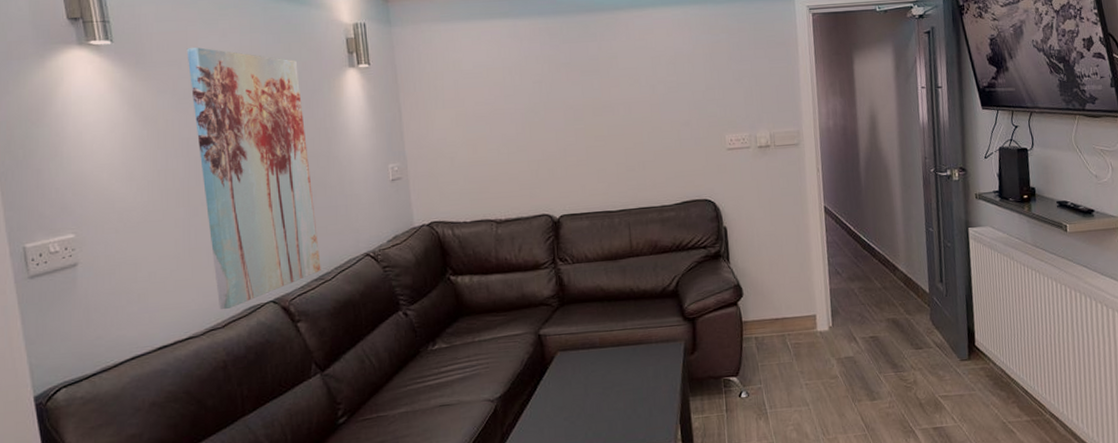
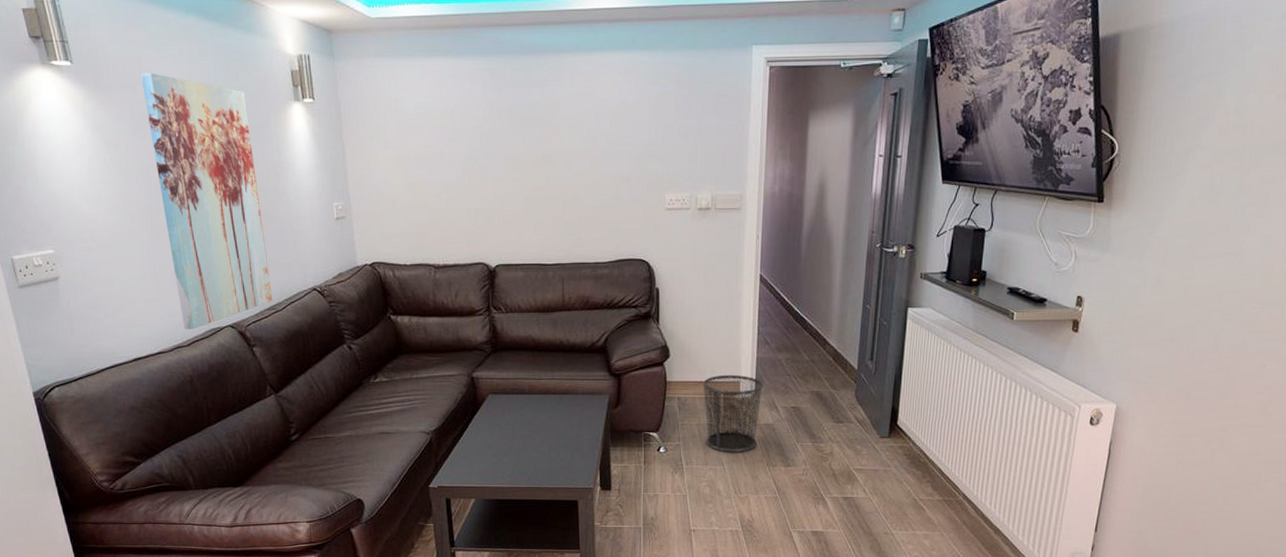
waste bin: none [778,308,841,391] -> present [702,374,764,452]

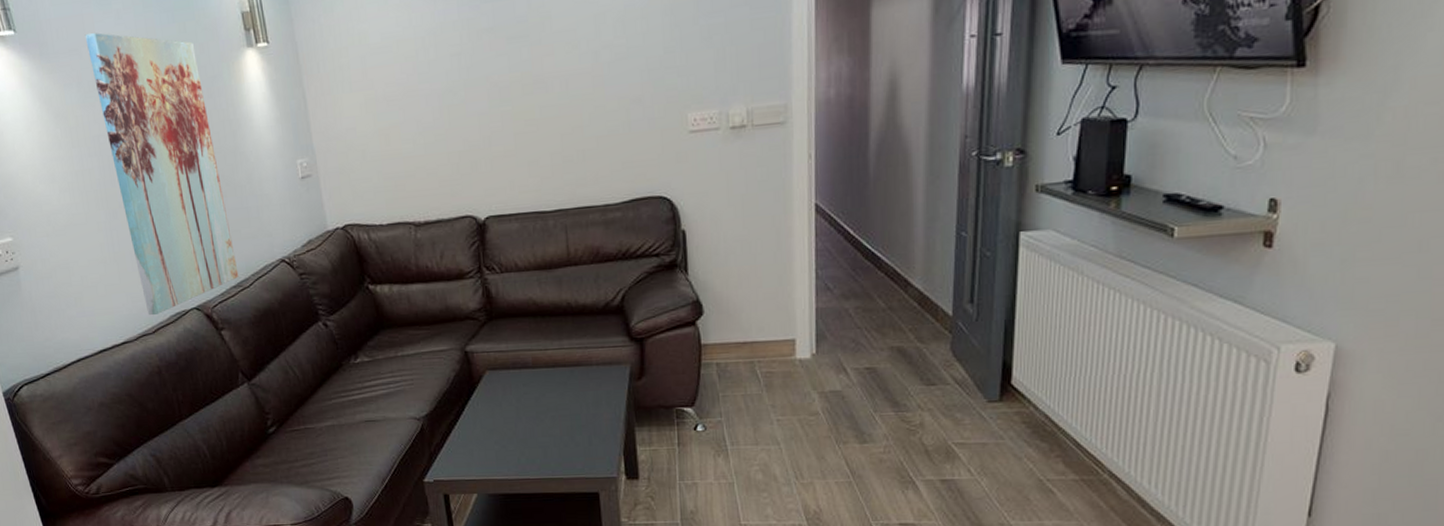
waste bin: present [702,374,764,452] -> none [747,331,827,428]

